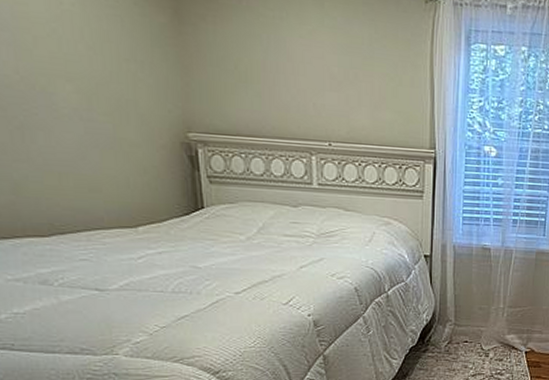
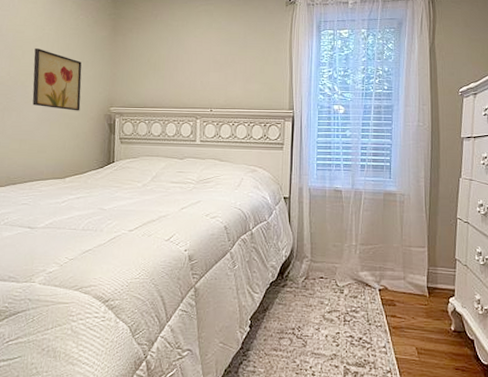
wall art: none [52,34,143,136] -> present [32,48,82,111]

